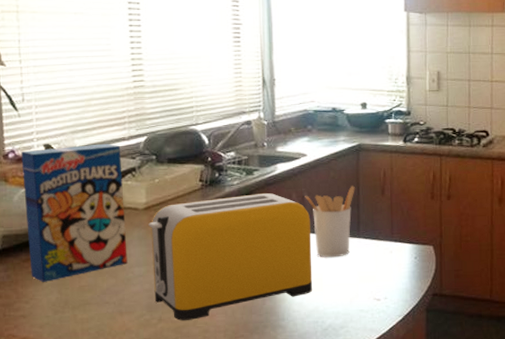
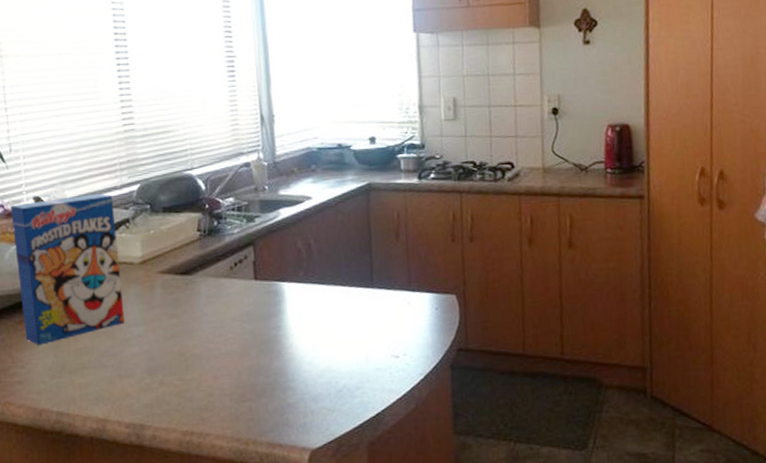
toaster: present [148,192,313,321] -> none [145,241,324,384]
utensil holder: present [305,186,355,258] -> none [311,230,367,311]

